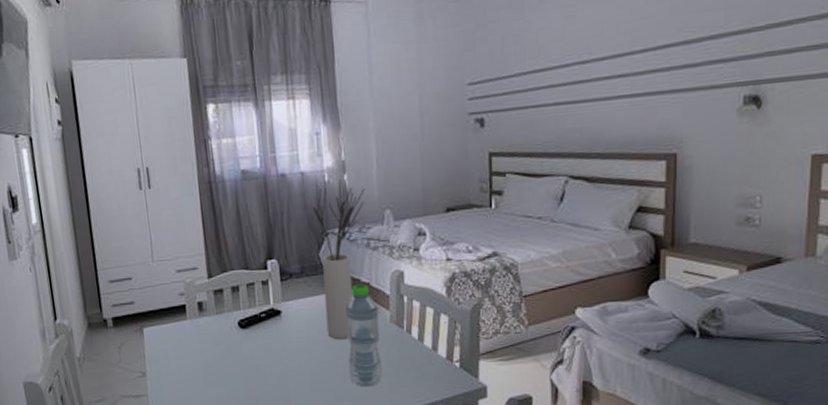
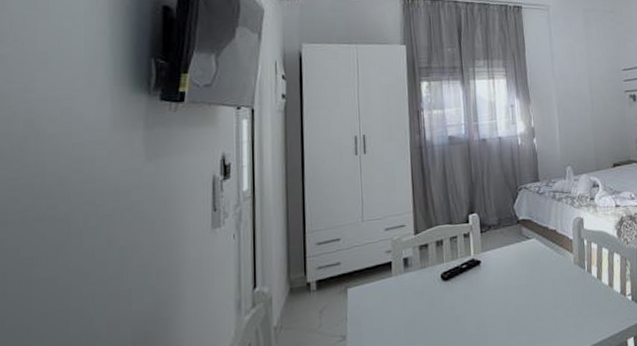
vase: present [312,179,366,340] -> none [508,143,551,285]
water bottle: present [345,283,382,387] -> none [536,230,569,328]

